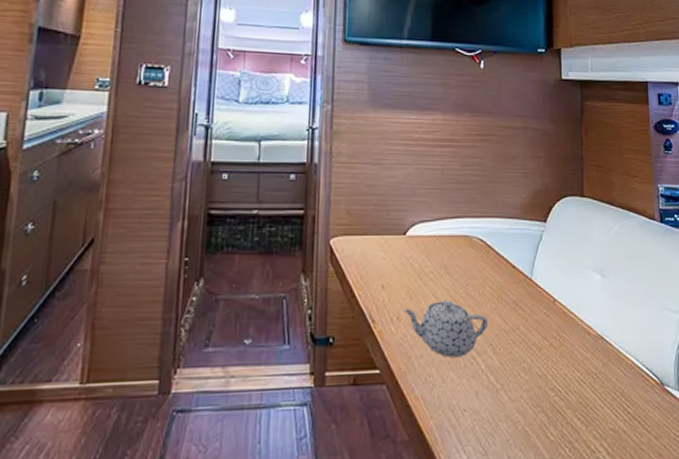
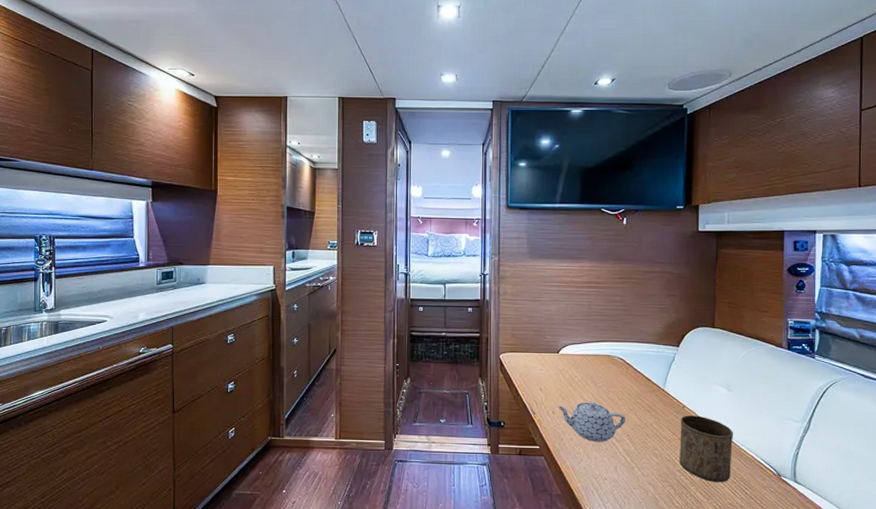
cup: none [551,311,611,402] -> present [679,415,734,483]

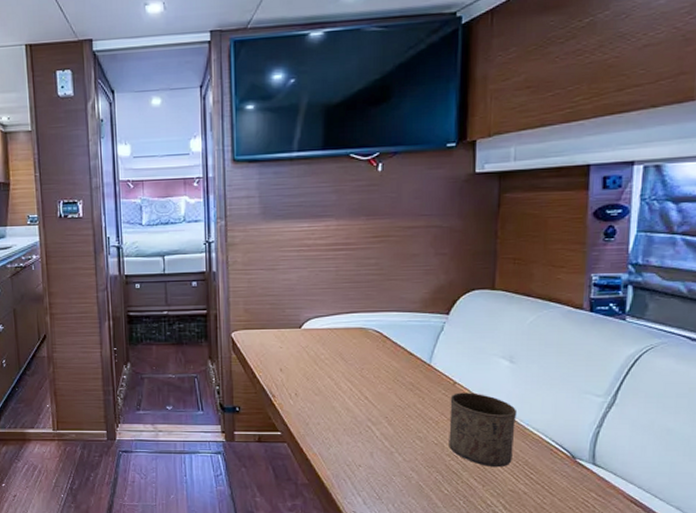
teapot: present [557,401,625,442] -> none [301,380,383,426]

